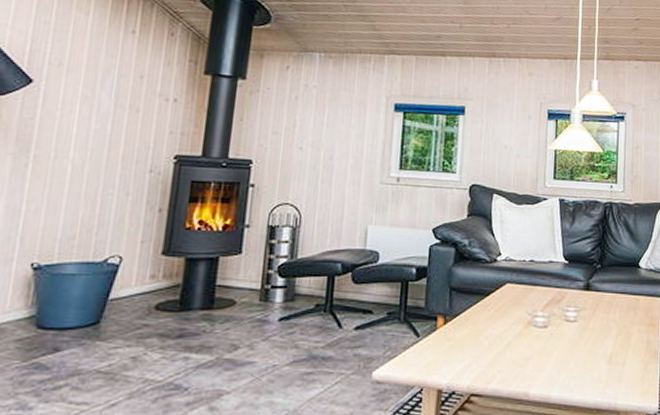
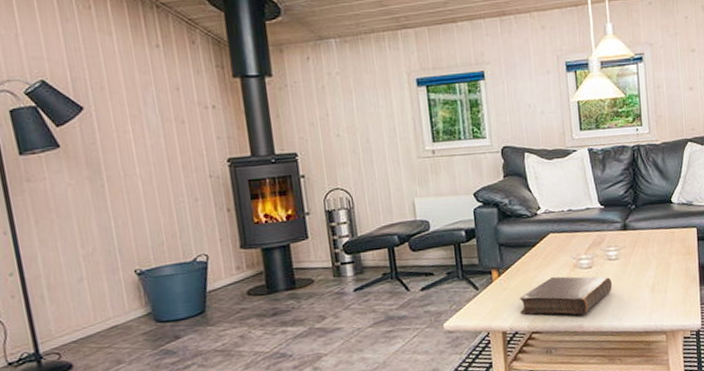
book: none [461,333,567,380] -> present [519,276,613,315]

